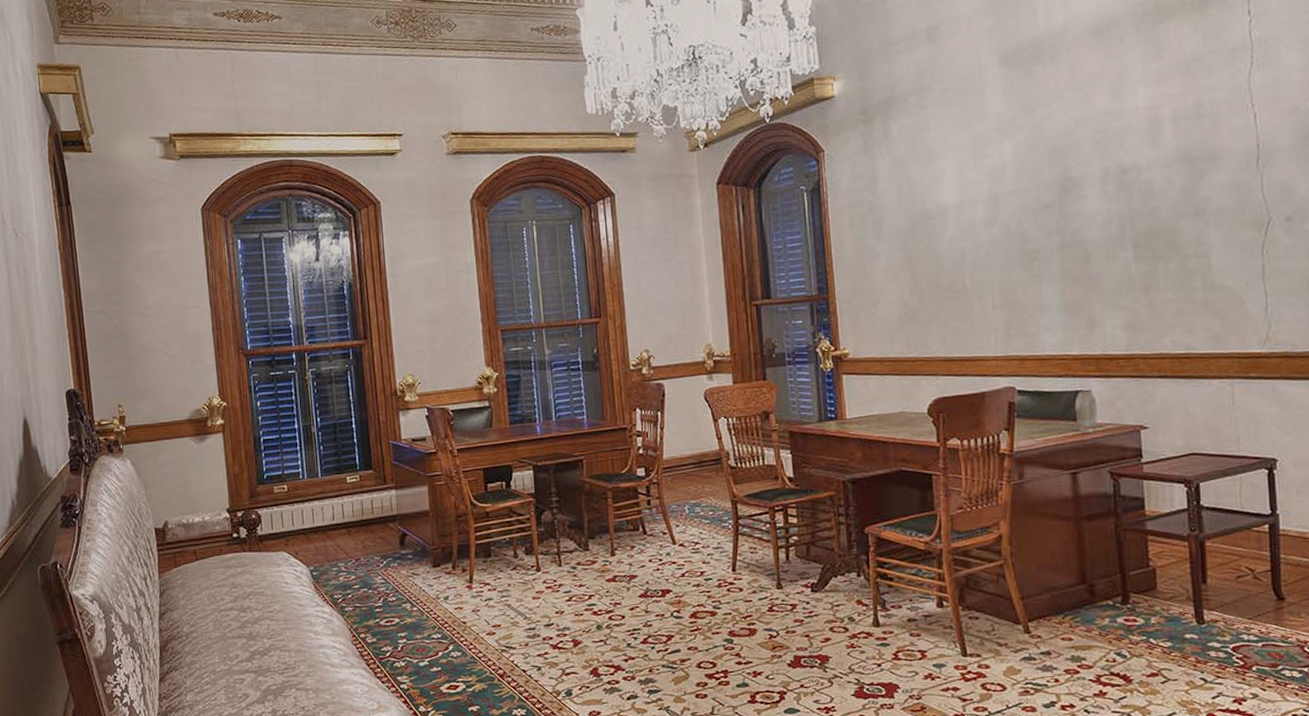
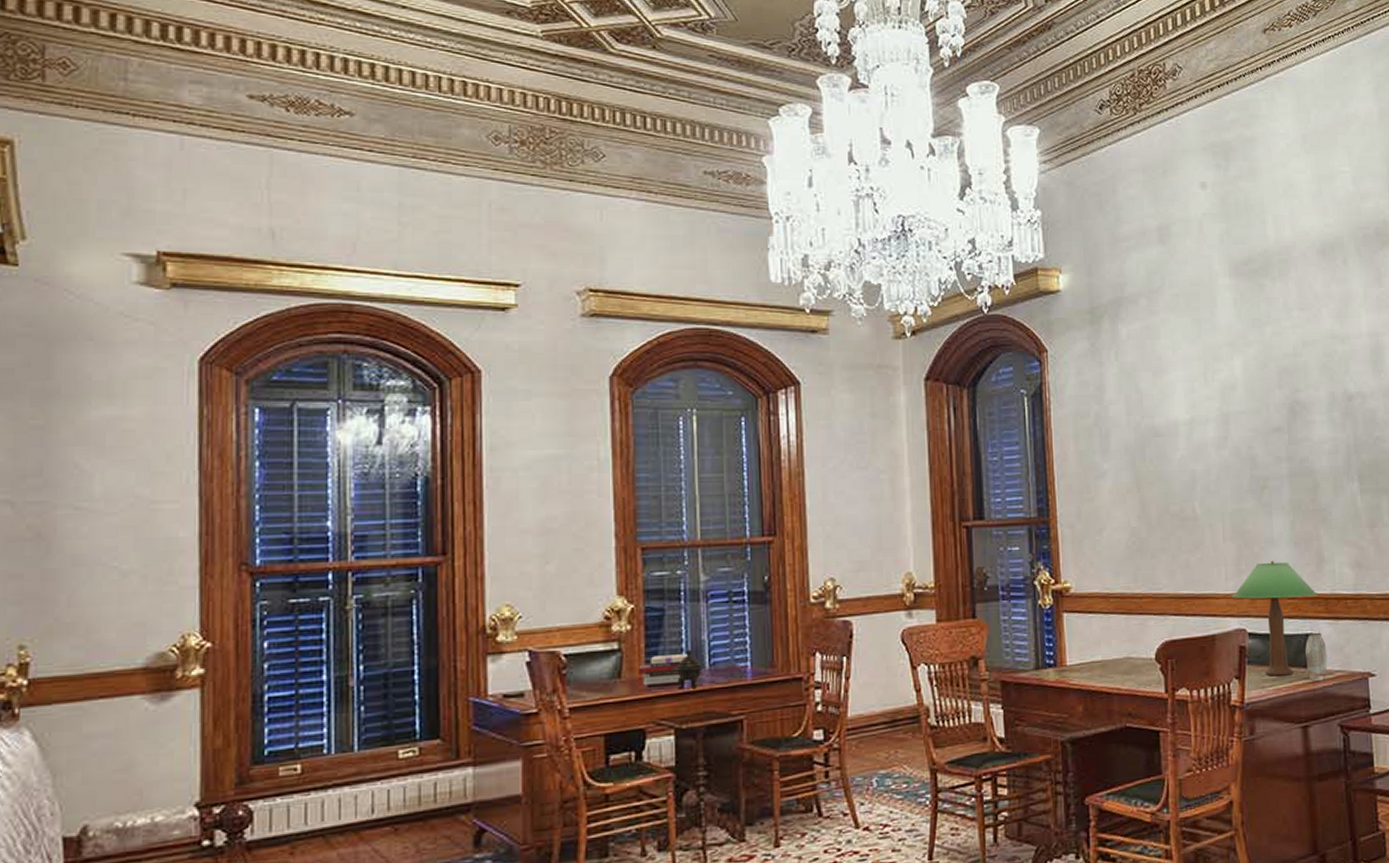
books: none [504,410,542,434] -> present [638,654,690,687]
incense burner: none [528,406,554,437] -> present [672,649,707,690]
table lamp: none [1000,326,1088,429] -> present [1231,561,1317,677]

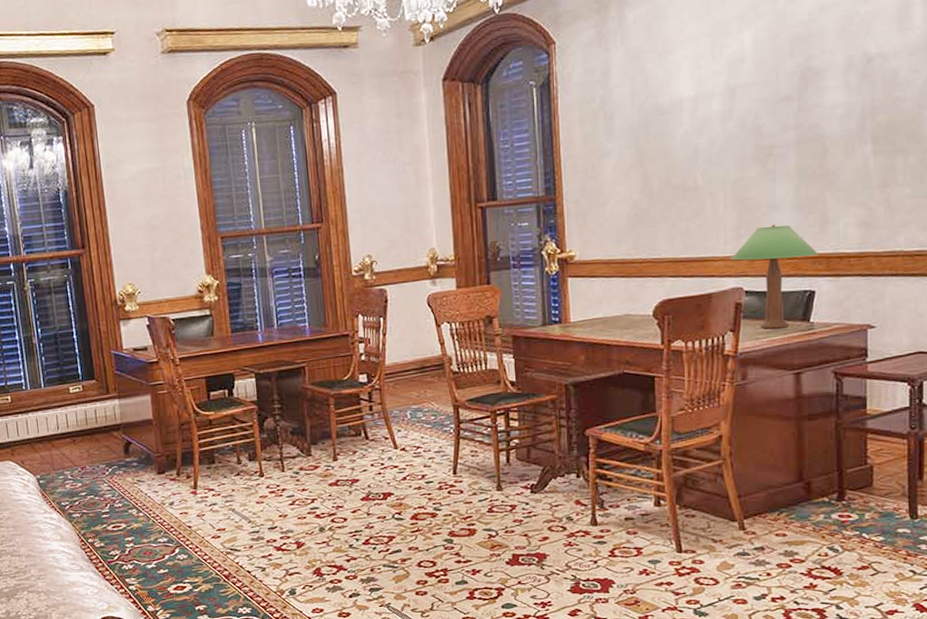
books: present [638,654,690,687] -> none [225,317,264,343]
incense burner: present [672,649,707,690] -> none [250,314,276,345]
vase: present [1305,632,1328,682] -> none [803,288,825,334]

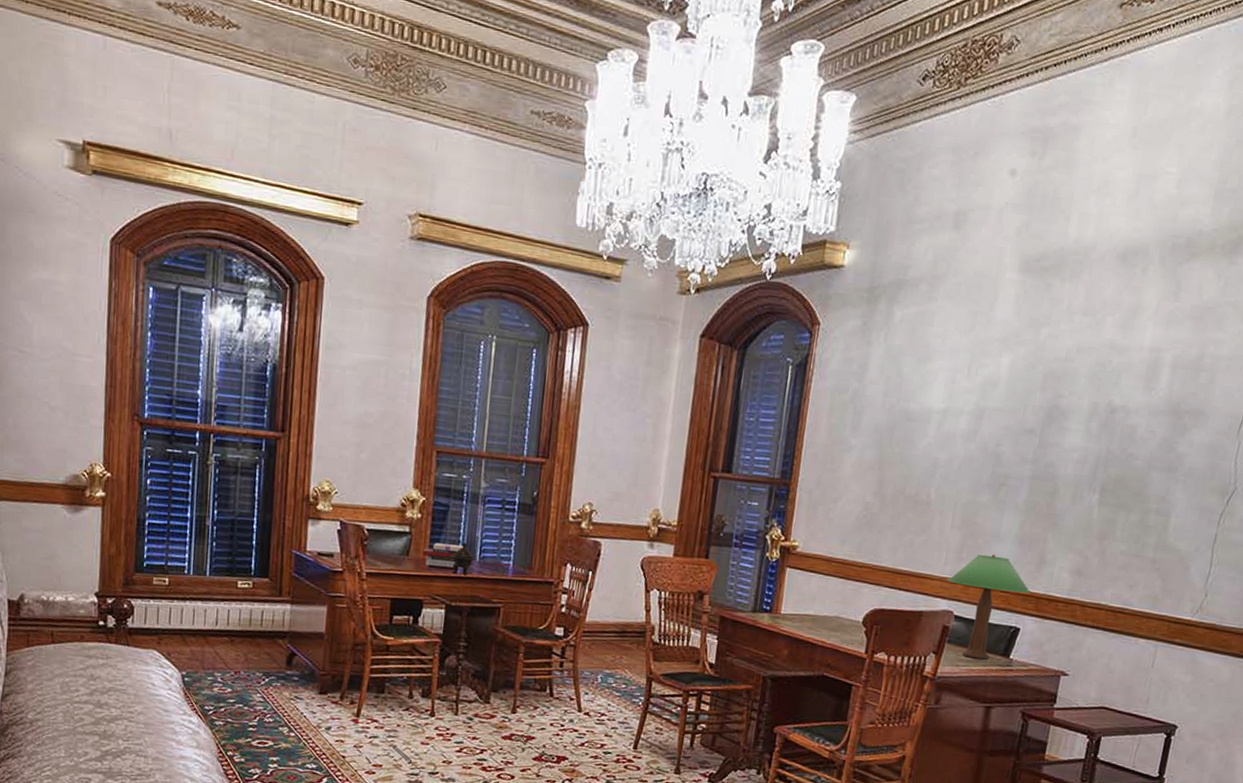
books: none [225,317,264,343] -> present [423,542,463,570]
incense burner: none [250,314,276,345] -> present [449,542,478,576]

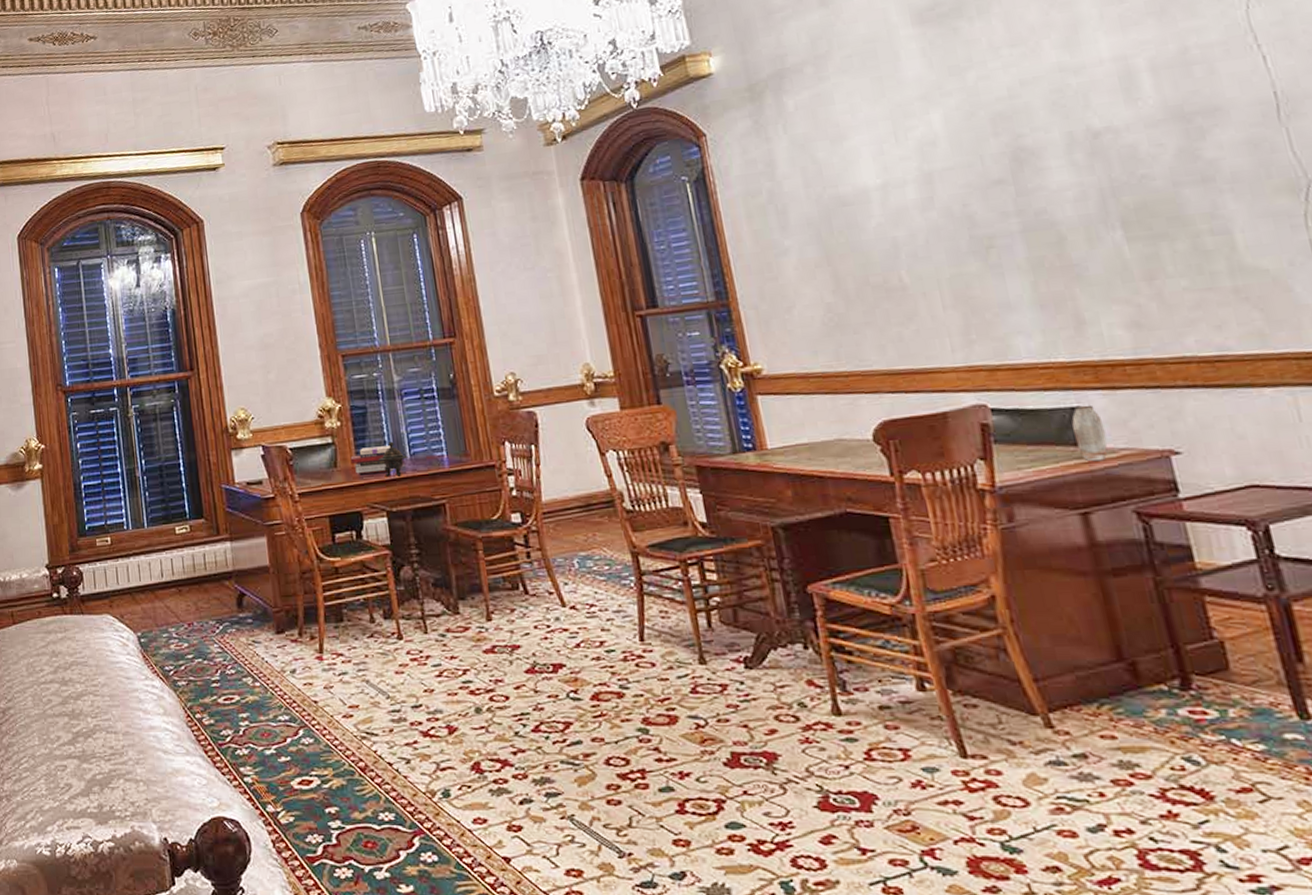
table lamp: present [946,554,1031,661] -> none [962,327,1081,457]
vase: none [1003,625,1027,671] -> present [1071,405,1108,462]

